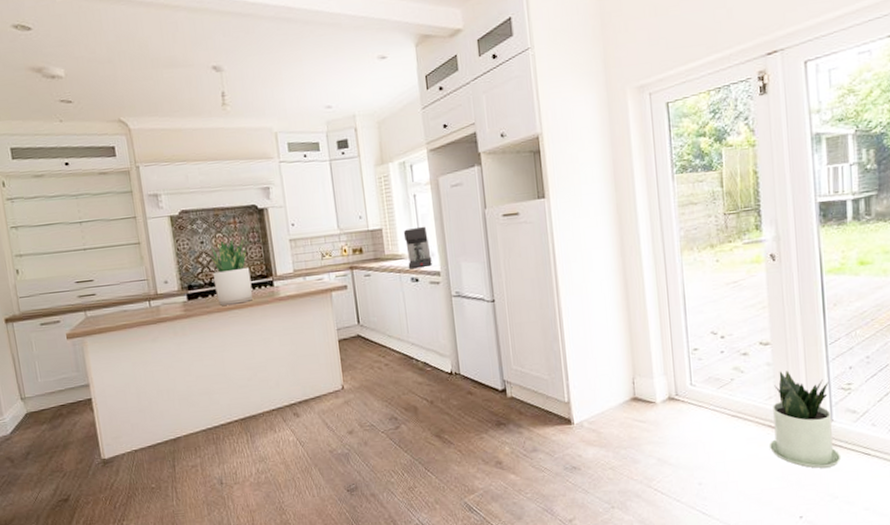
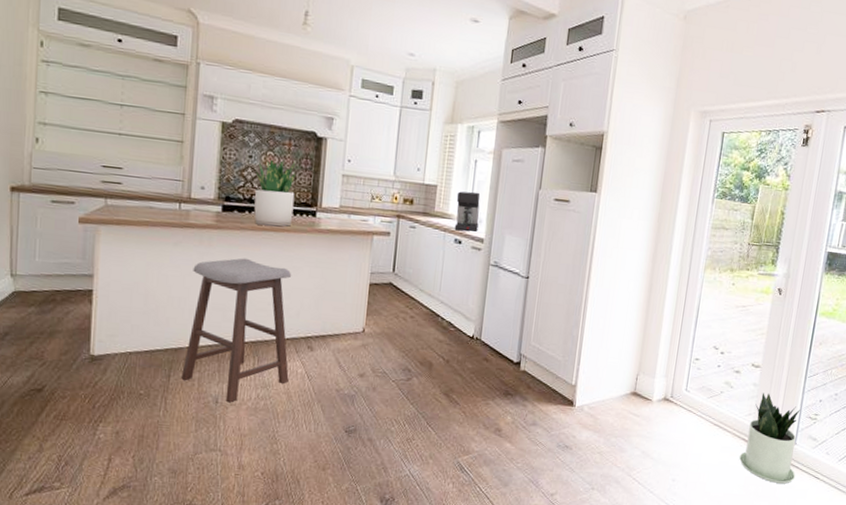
bar stool: none [173,340,283,482] -> present [181,258,292,403]

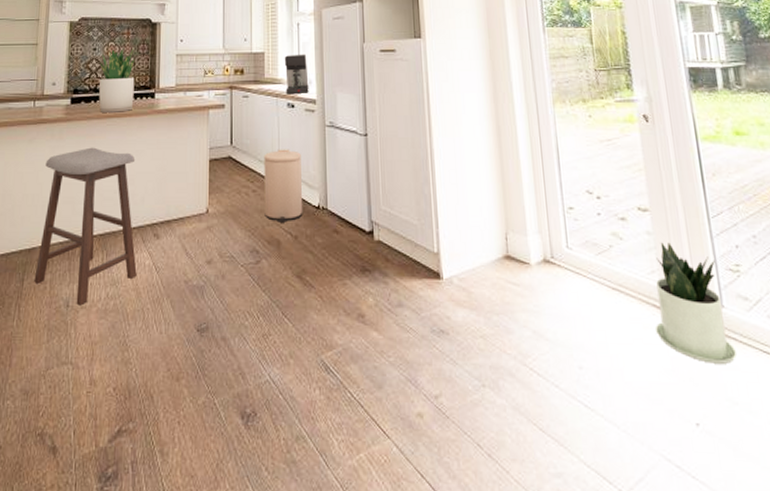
pedal bin: none [420,281,462,348] -> present [264,149,303,223]

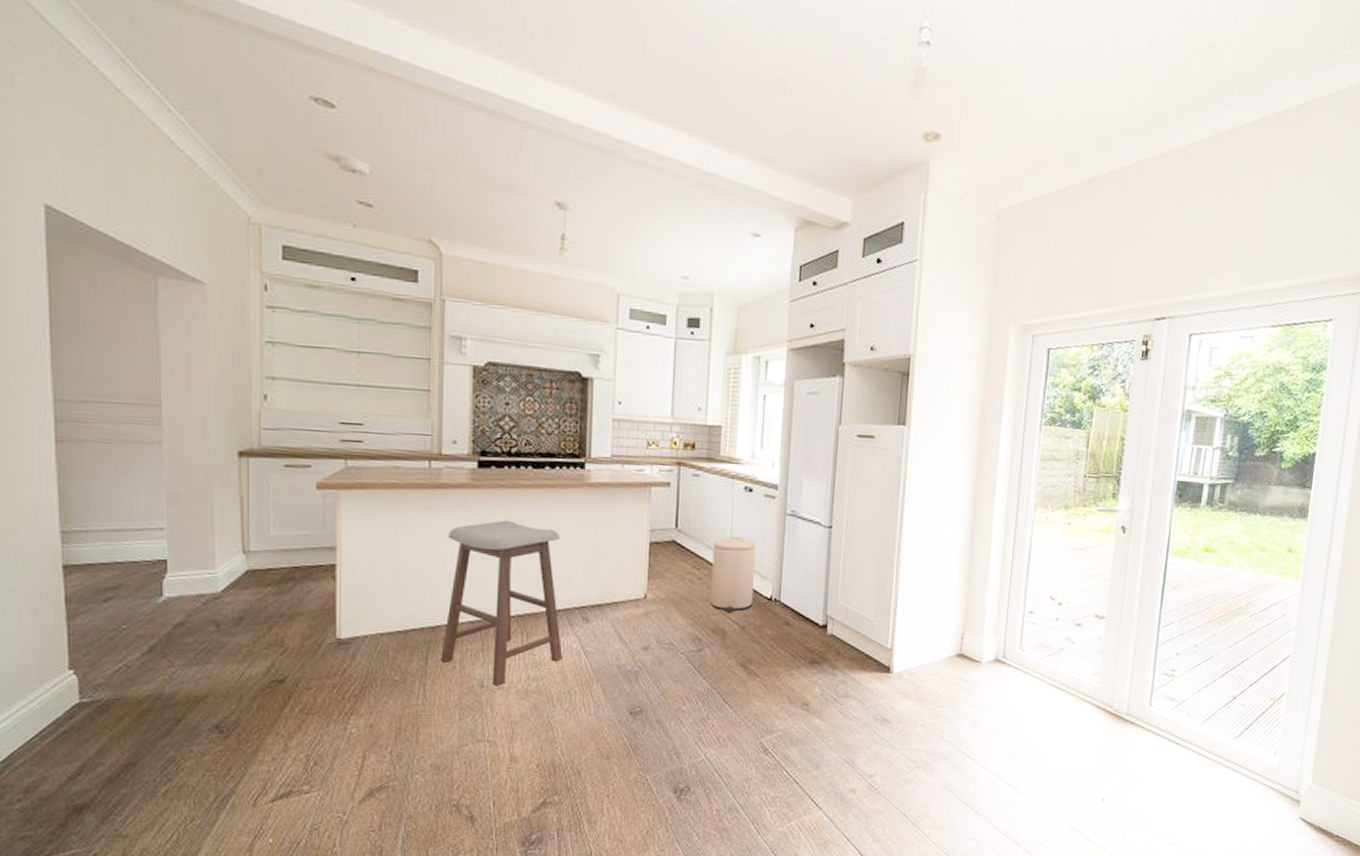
planter: present [99,47,135,114] -> none [514,405,560,483]
coffee maker: present [284,54,309,95] -> none [743,431,772,477]
planter: present [656,242,738,364] -> none [1086,648,1154,752]

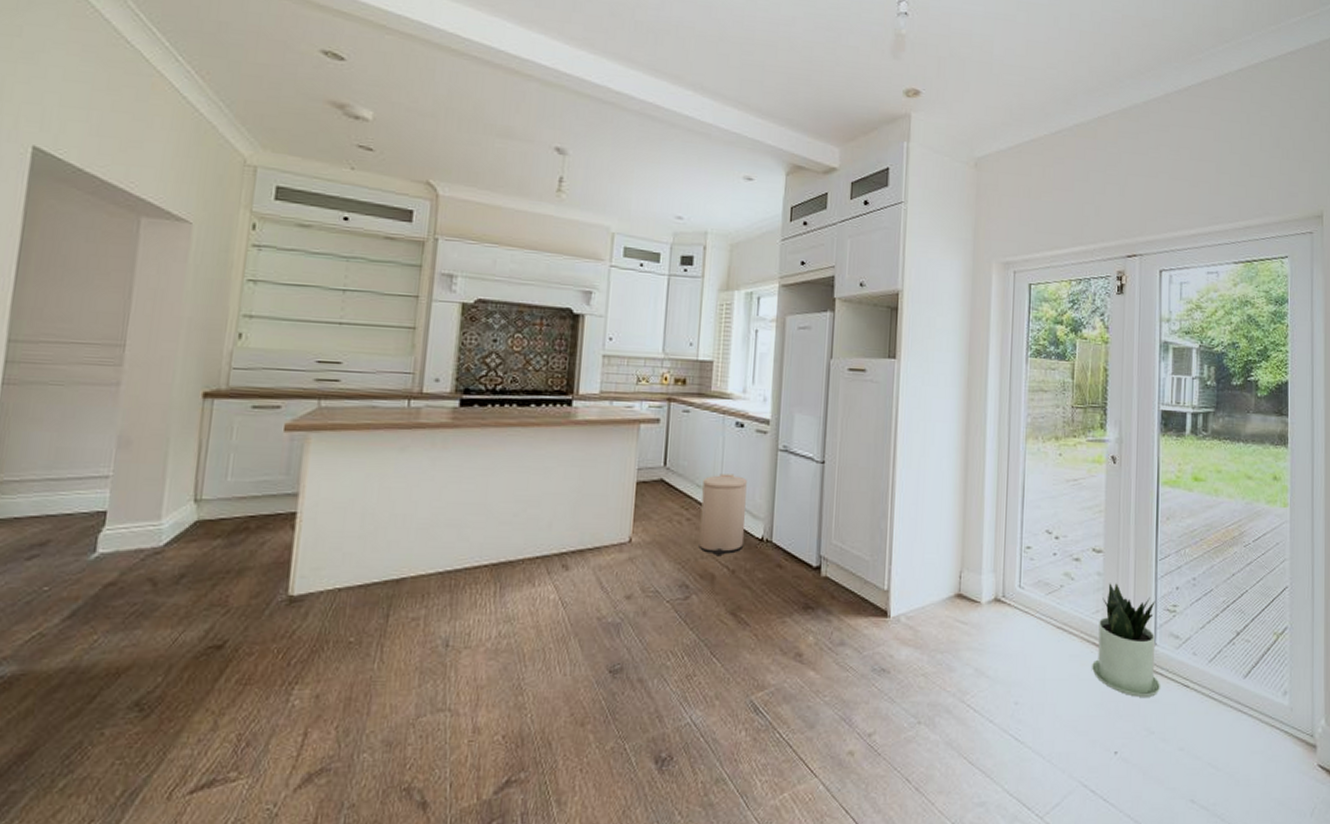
bar stool: present [441,520,563,686] -> none [403,460,543,645]
planter: none [1086,648,1154,752] -> present [1092,583,1161,697]

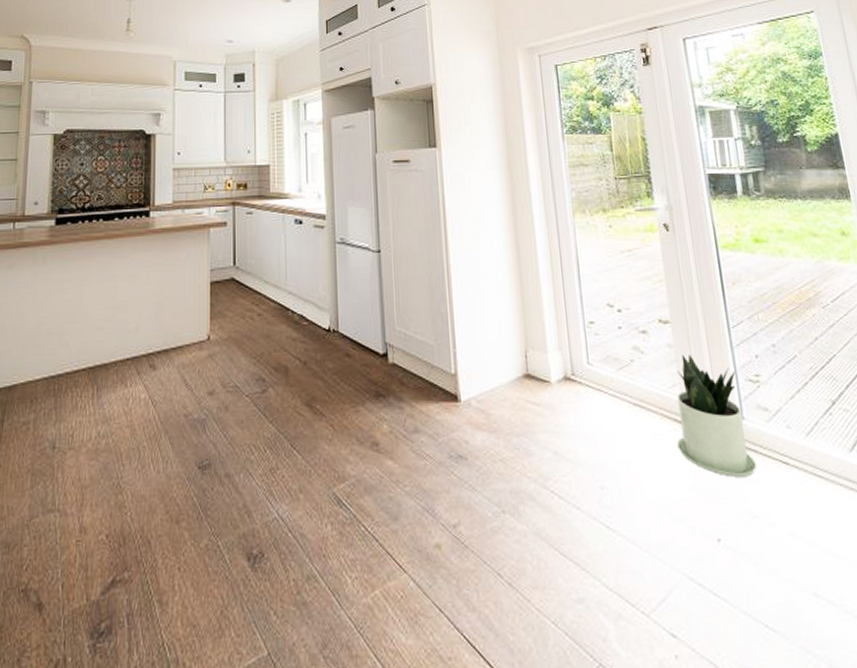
pedal bin: present [698,473,747,555] -> none [270,268,313,348]

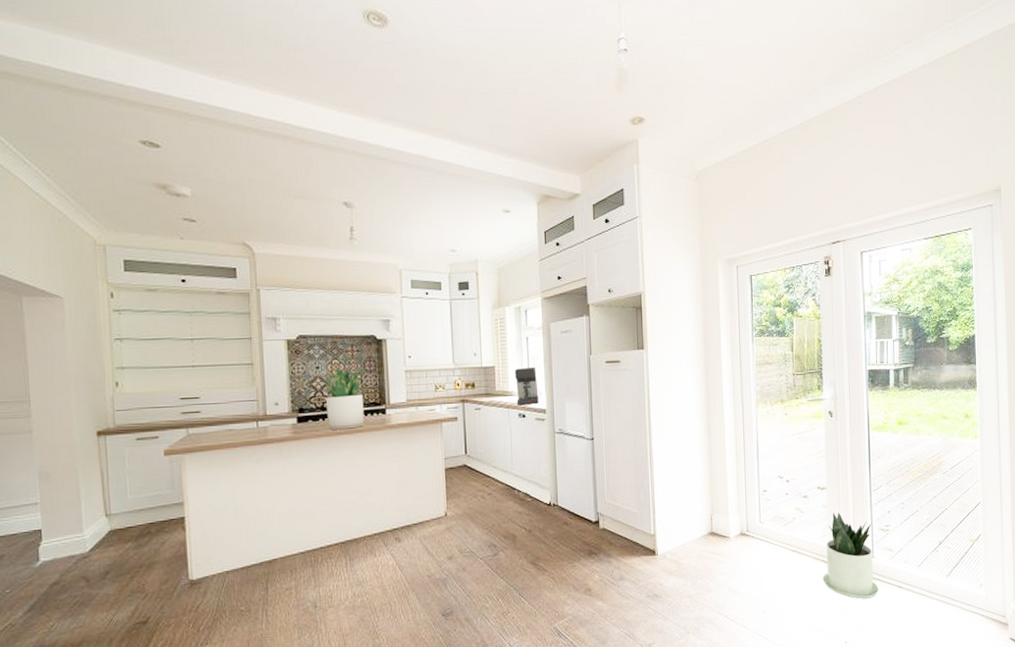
planter: none [87,162,127,235] -> present [324,365,365,431]
coffee maker: none [291,166,318,210] -> present [514,366,539,406]

